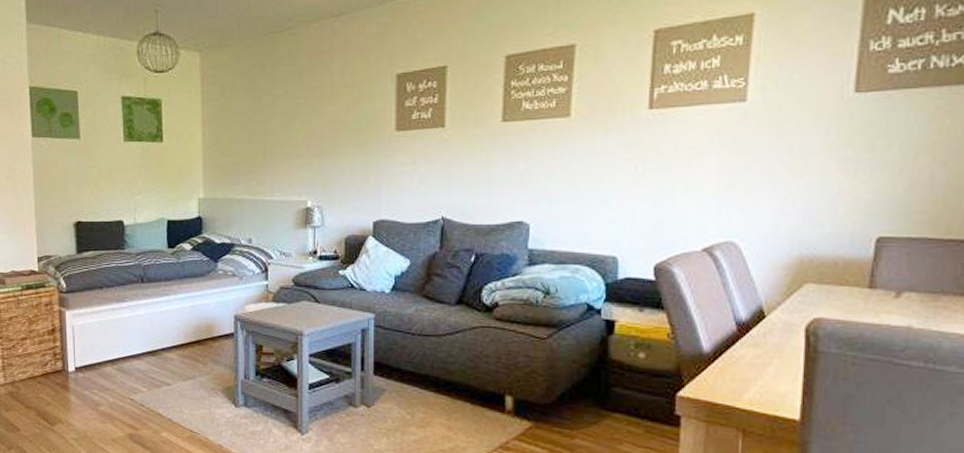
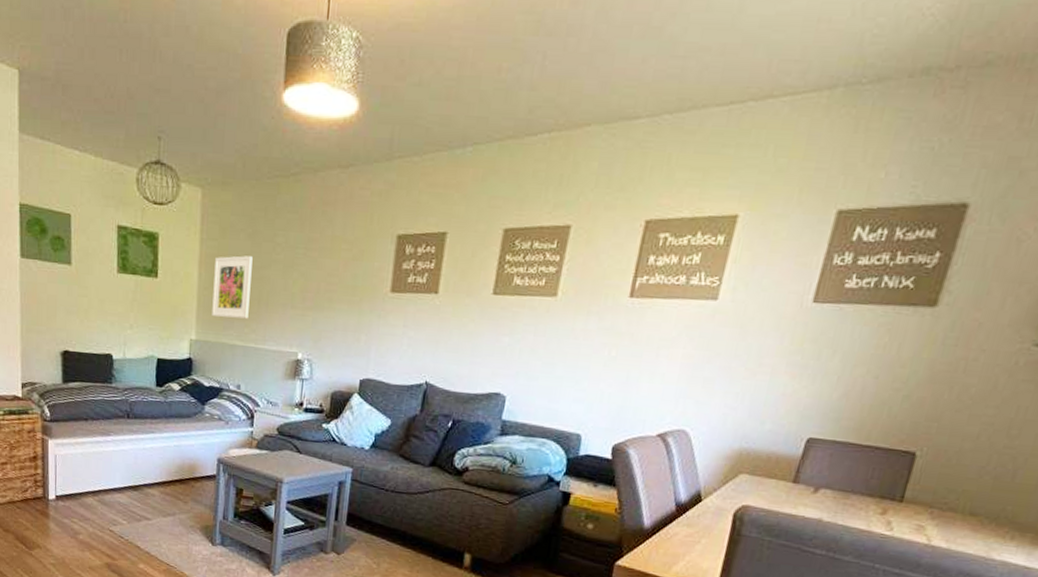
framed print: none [218,111,254,174] -> present [212,256,253,319]

